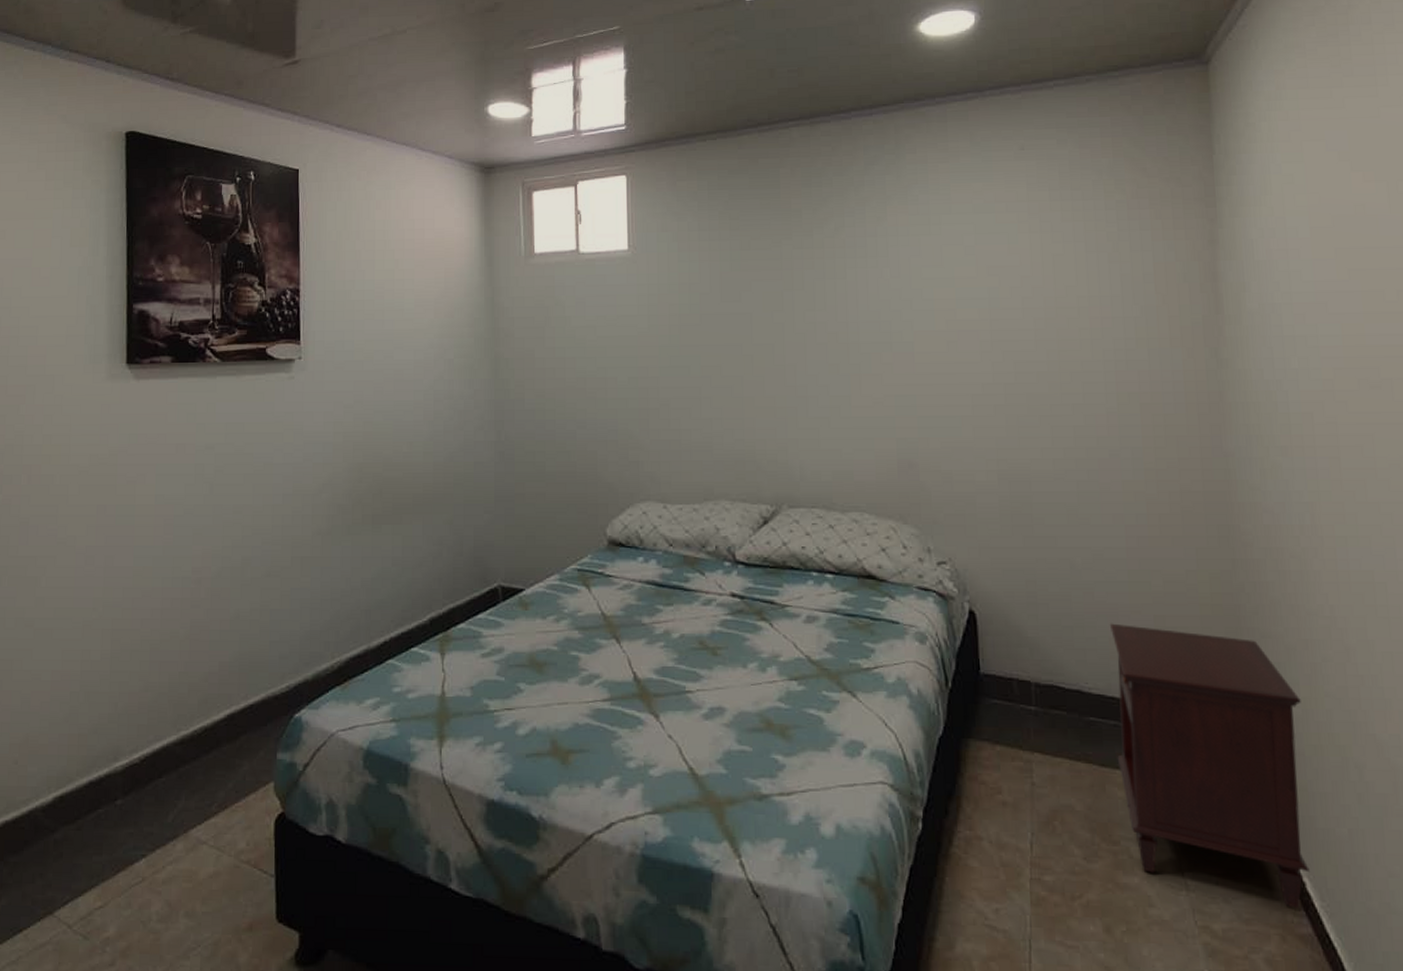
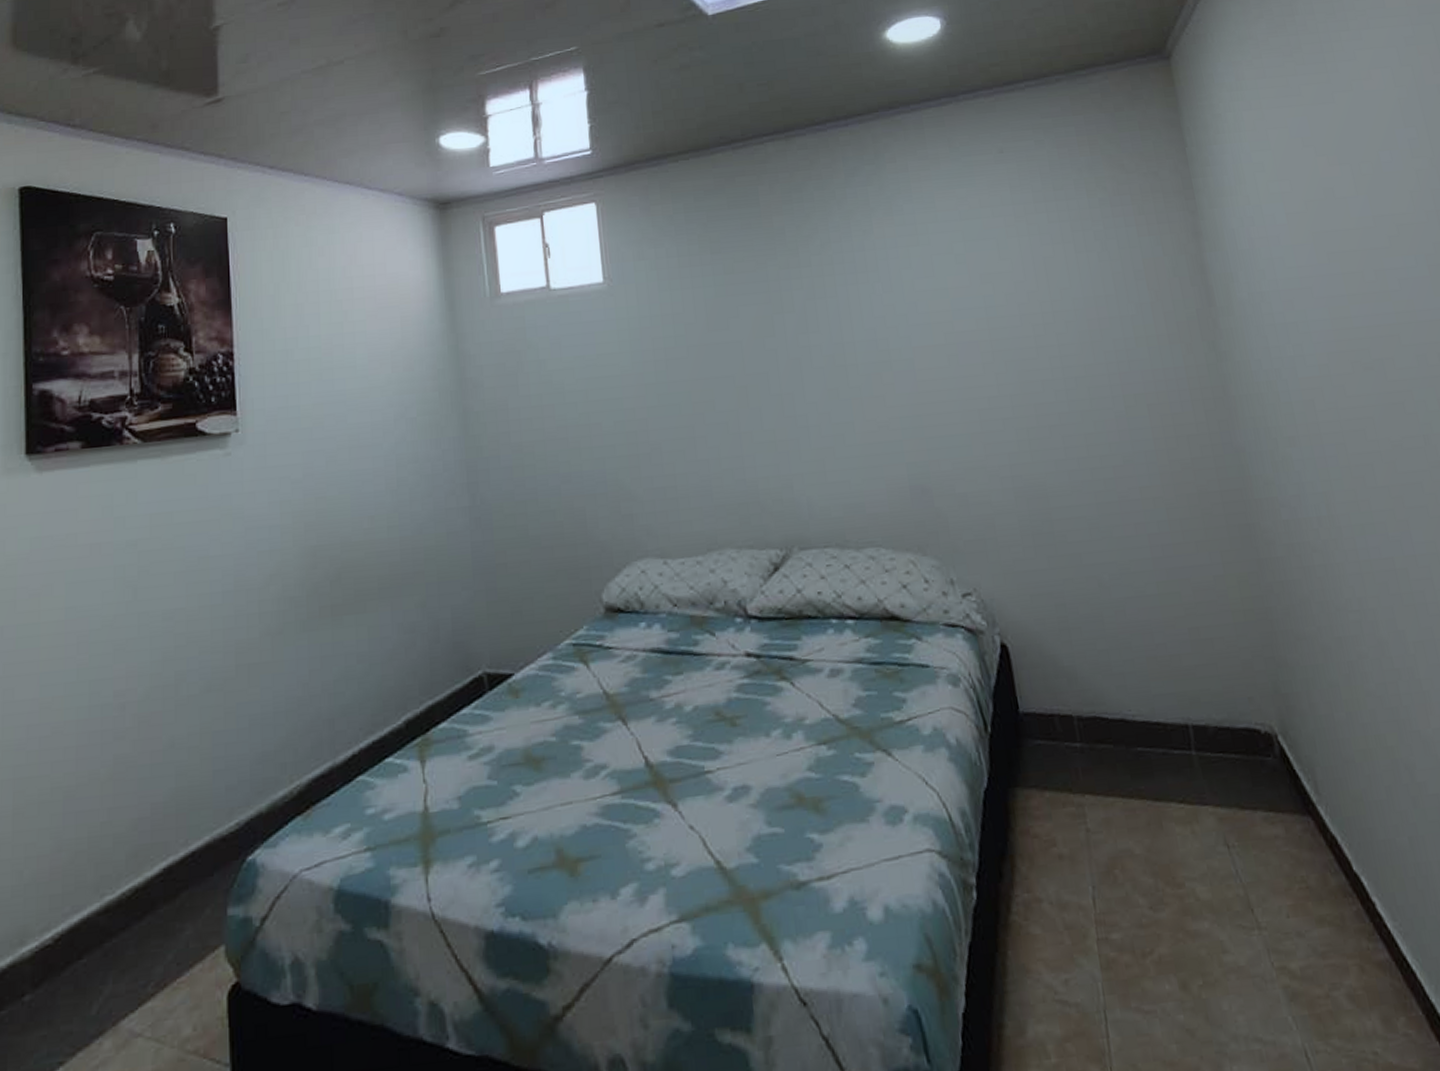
nightstand: present [1109,623,1310,909] -> none [1145,641,1378,933]

